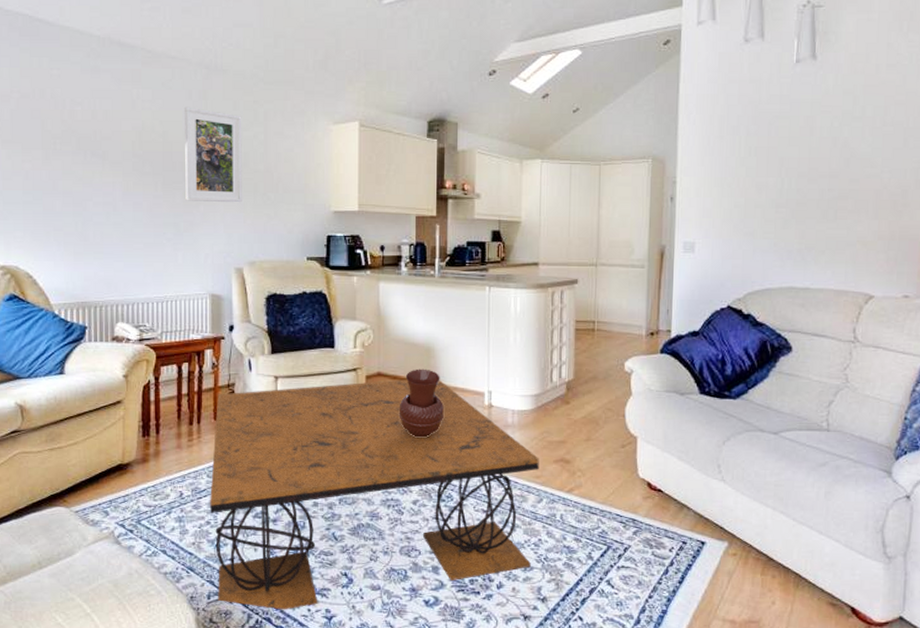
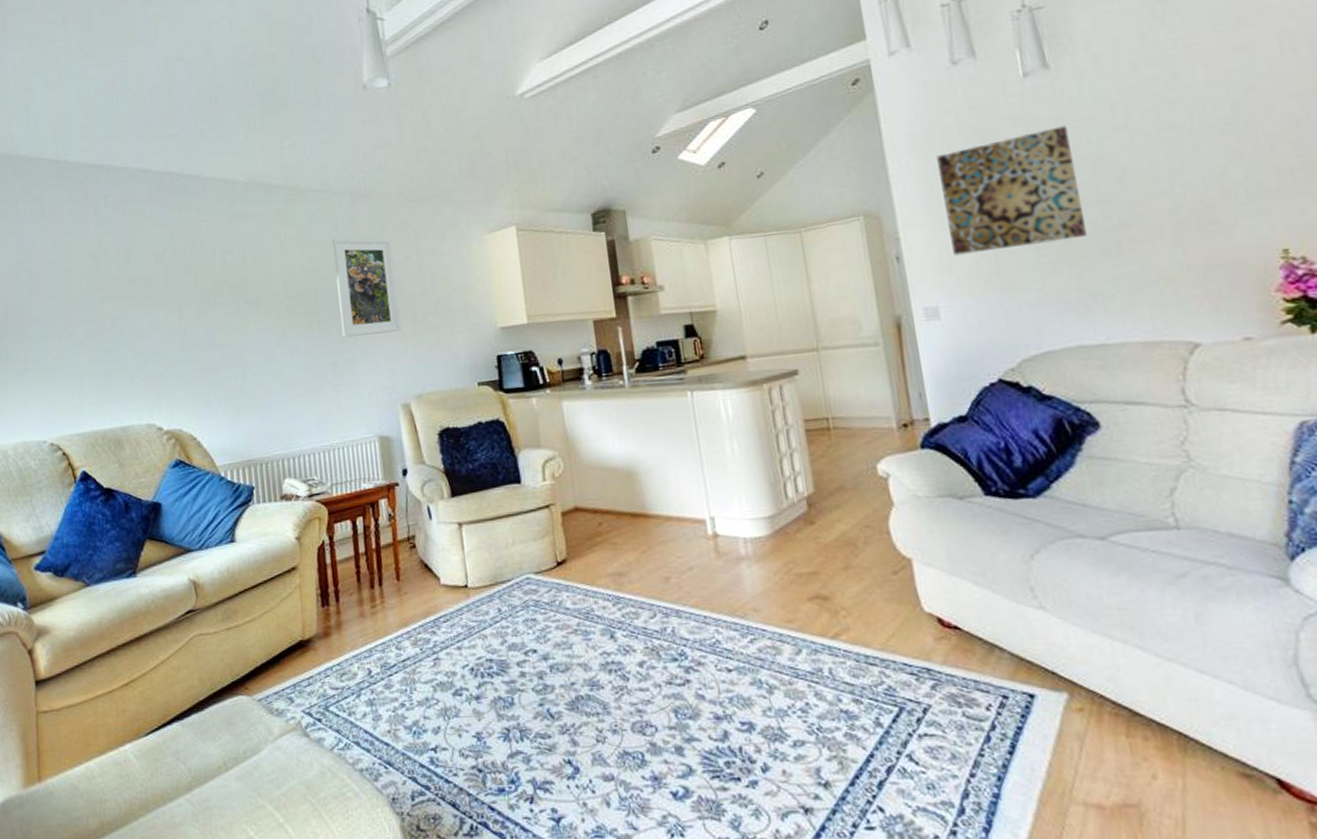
coffee table: present [210,379,539,610] -> none [398,509,801,812]
vase: present [398,369,444,438] -> none [604,497,661,583]
wall art: none [715,109,820,203] -> present [936,125,1087,256]

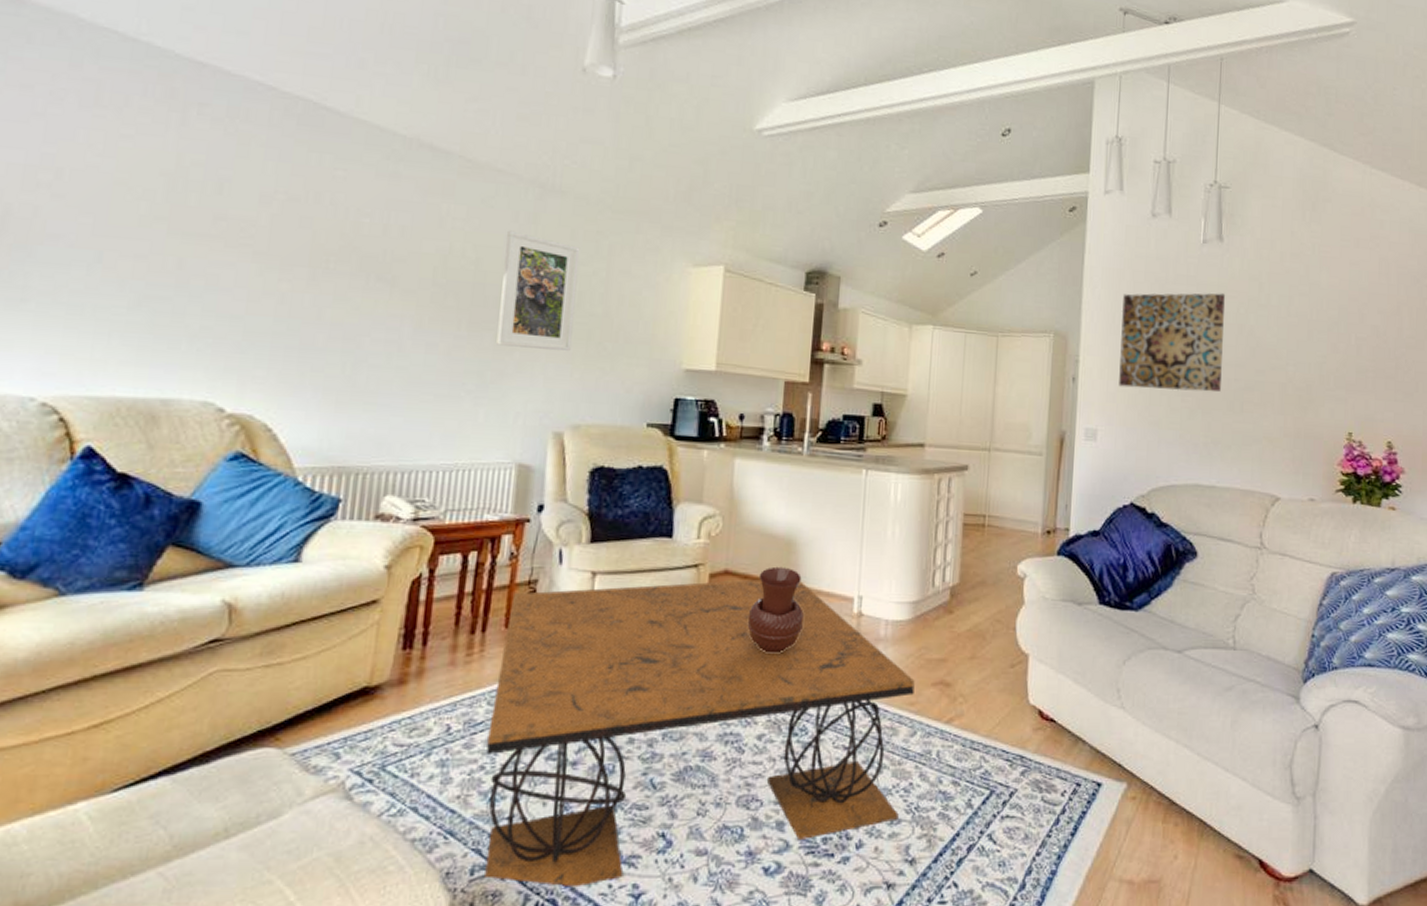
coffee table: none [398,509,801,812] -> present [485,579,915,888]
vase: none [604,497,661,583] -> present [747,566,804,654]

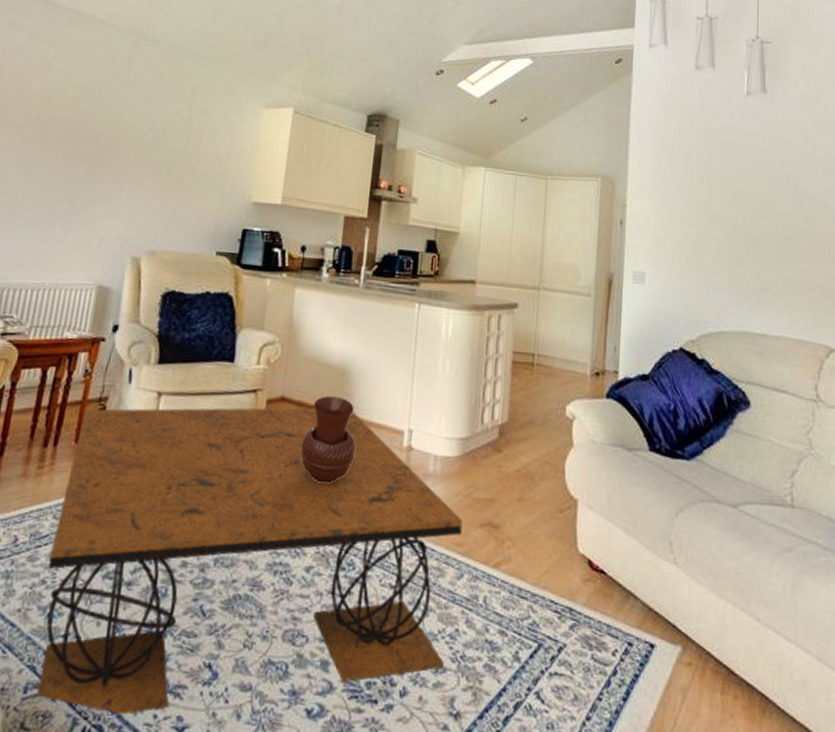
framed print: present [497,230,580,352] -> none [87,73,166,183]
wall art: present [1119,293,1226,392] -> none [666,141,771,240]

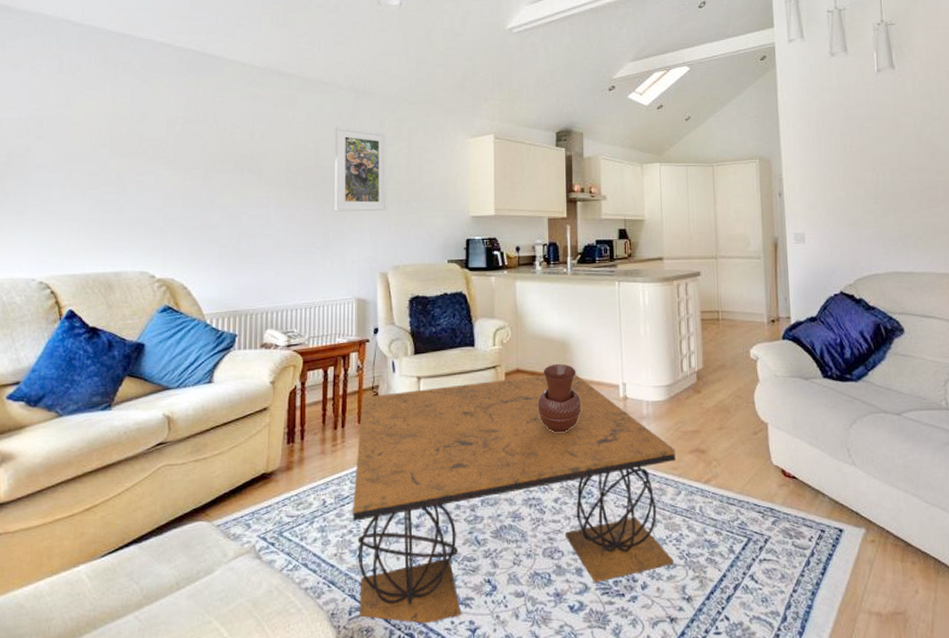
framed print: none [87,73,166,183] -> present [335,126,388,212]

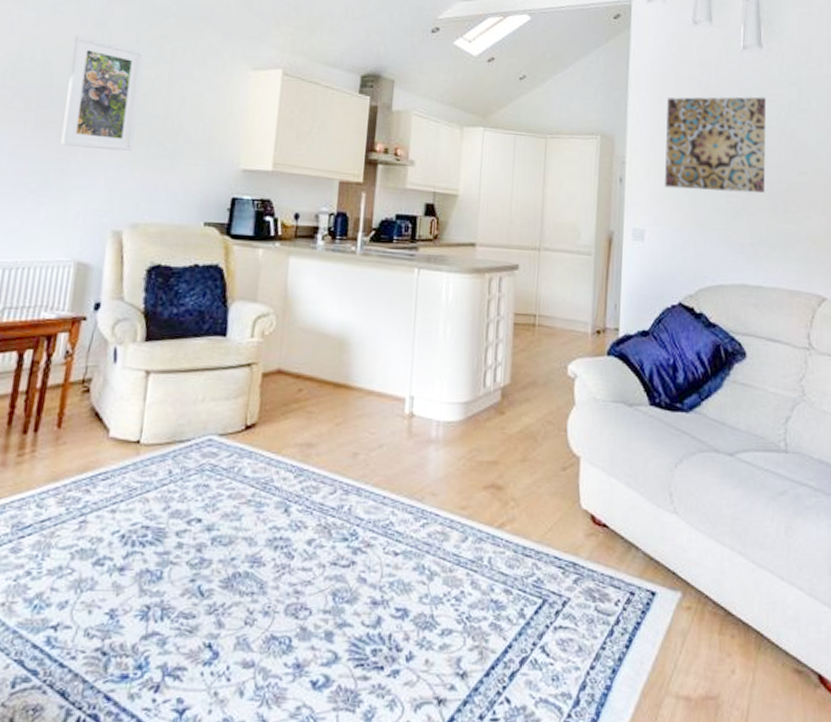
coffee table: present [353,374,676,624] -> none [26,379,466,702]
vase: present [537,363,581,433] -> none [298,366,355,455]
wall art: none [814,111,908,197] -> present [665,97,767,194]

